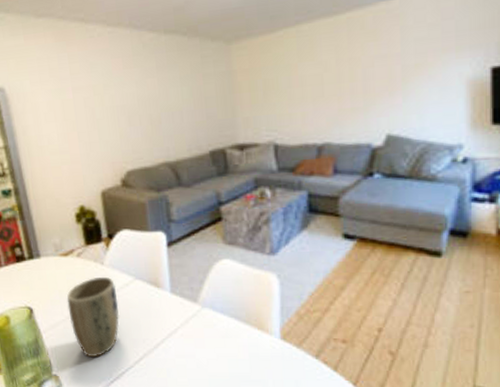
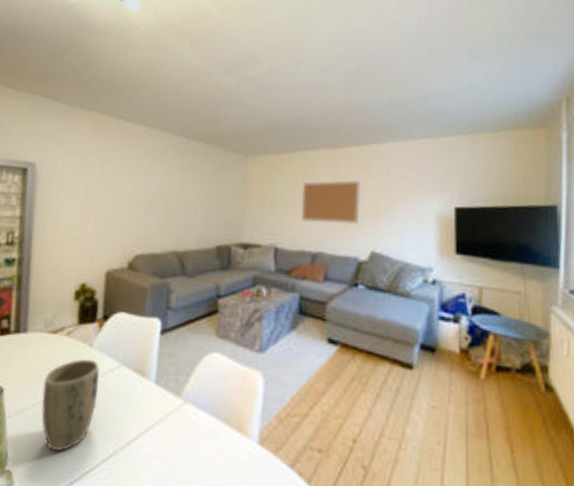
bulletin board: none [298,51,370,112] -> present [301,179,361,225]

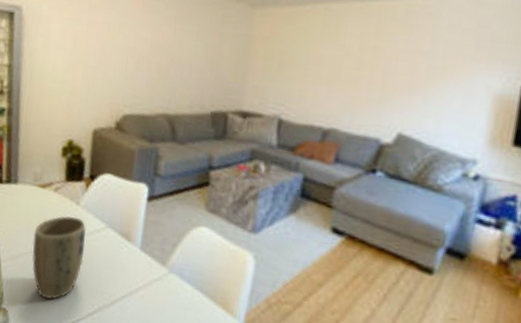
bulletin board: present [301,179,361,225] -> none [313,41,396,99]

